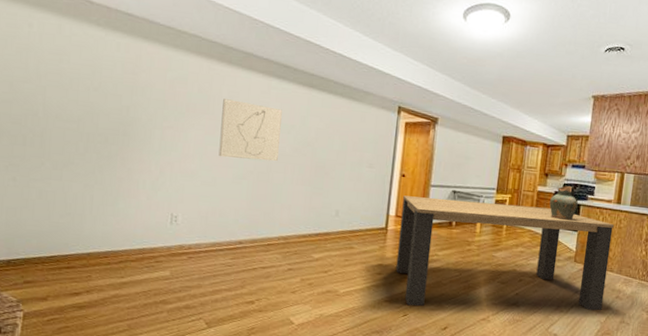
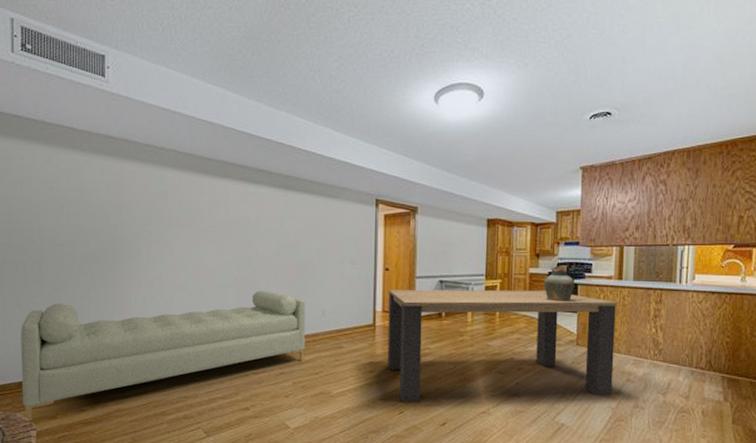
sofa: none [10,180,321,303] -> present [21,290,306,422]
wall art: present [218,99,282,162] -> none [203,209,261,267]

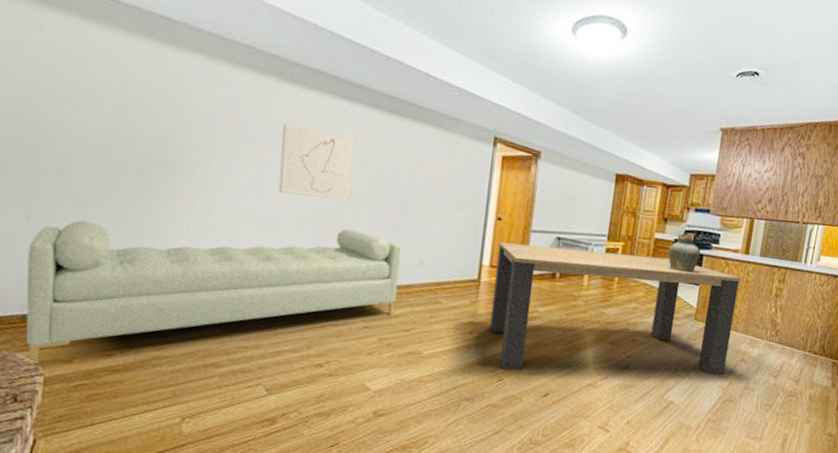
wall art: none [203,209,261,267] -> present [278,124,355,200]

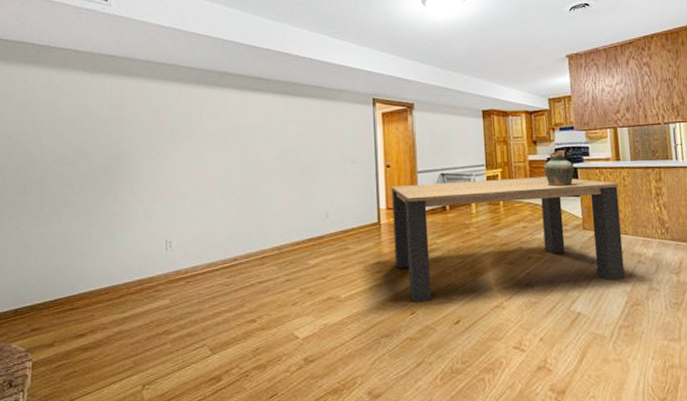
sofa: present [26,220,402,366] -> none [18,196,311,352]
wall art: present [278,124,355,200] -> none [204,118,262,176]

